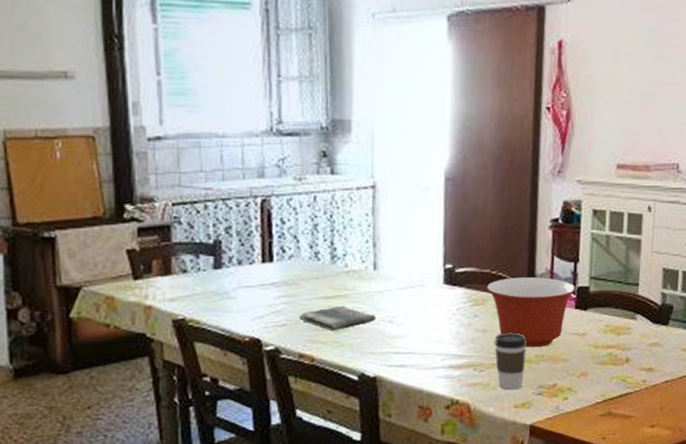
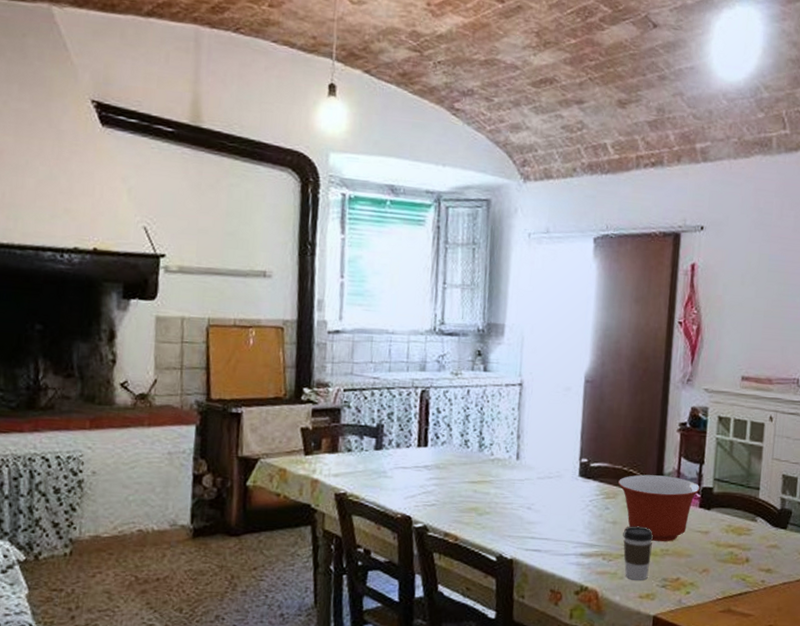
dish towel: present [299,306,376,331] -> none [447,490,516,514]

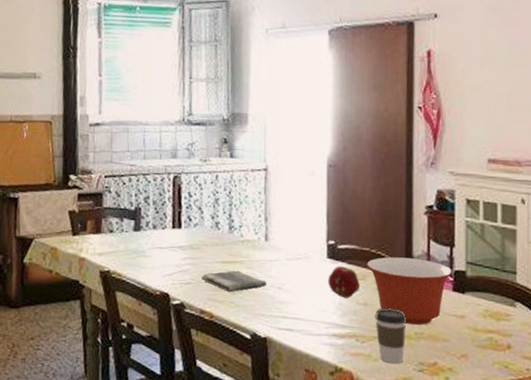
dish towel: none [447,490,516,514] -> present [201,270,266,293]
fruit: none [578,484,611,517] -> present [328,266,361,299]

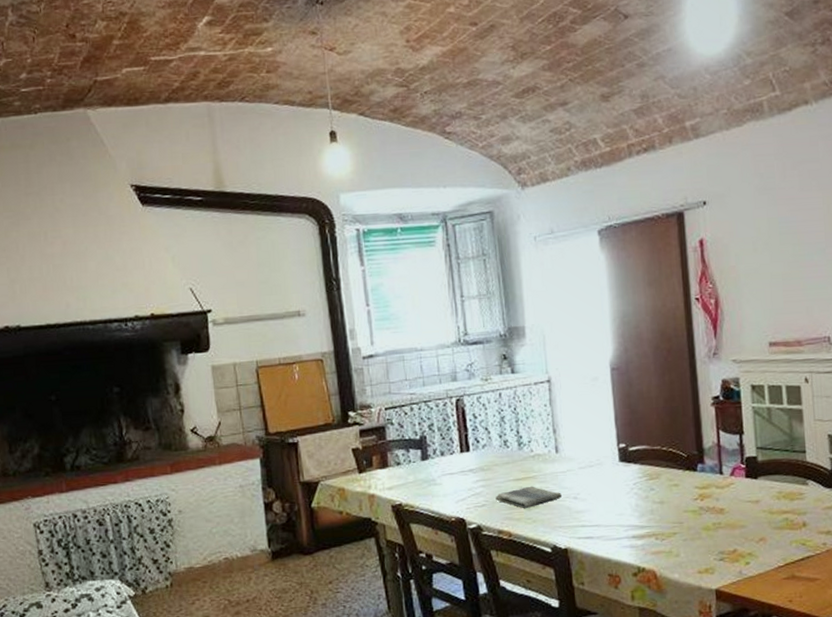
fruit: present [328,266,361,299] -> none [622,468,655,499]
mixing bowl: present [367,257,452,325] -> none [659,450,744,516]
coffee cup: present [375,308,406,364] -> none [672,503,704,557]

